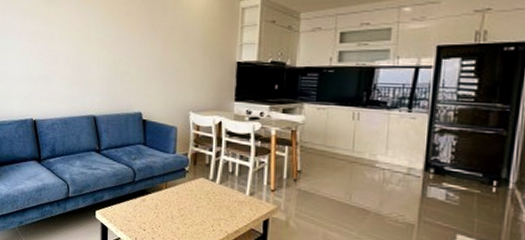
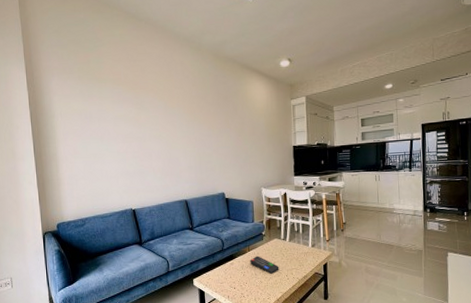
remote control: none [166,195,203,221] -> present [250,256,279,274]

